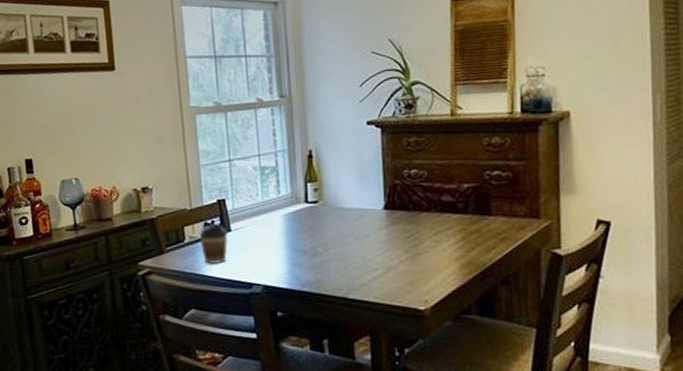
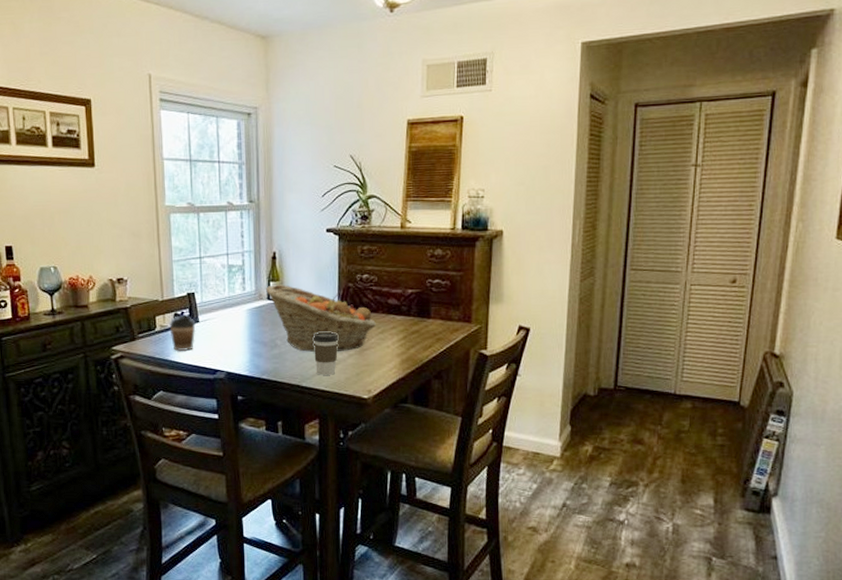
fruit basket: none [302,185,429,259] -> present [265,284,376,352]
coffee cup: none [358,236,388,285] -> present [312,332,339,375]

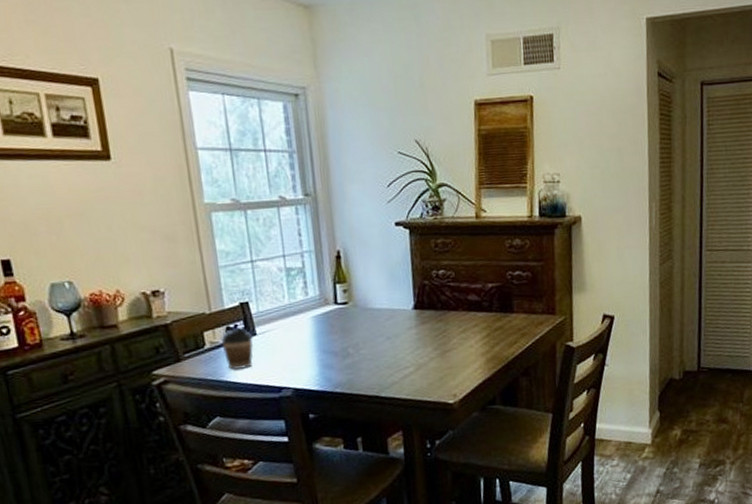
fruit basket: present [265,284,376,352] -> none [330,286,457,359]
coffee cup: present [312,332,339,375] -> none [389,335,418,383]

